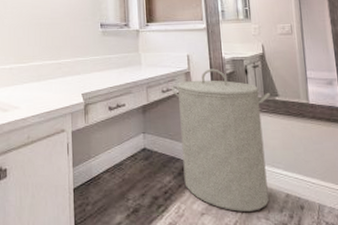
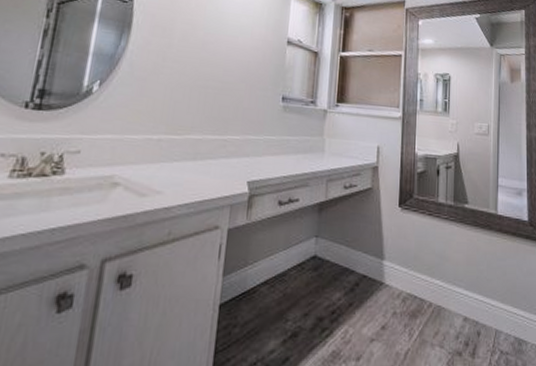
laundry hamper: present [171,68,270,212] -> none [354,165,460,338]

